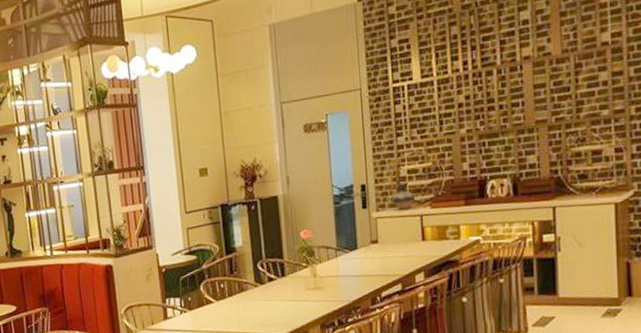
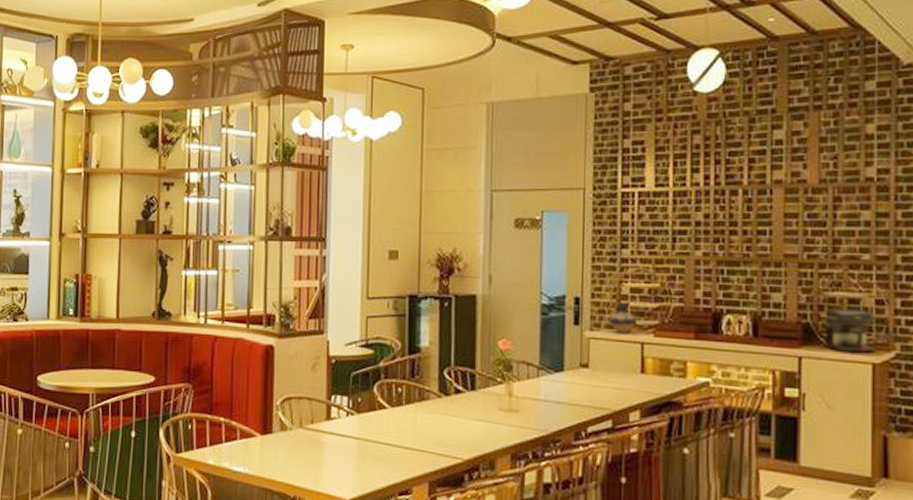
coffee maker: none [573,158,617,198] -> present [824,308,876,353]

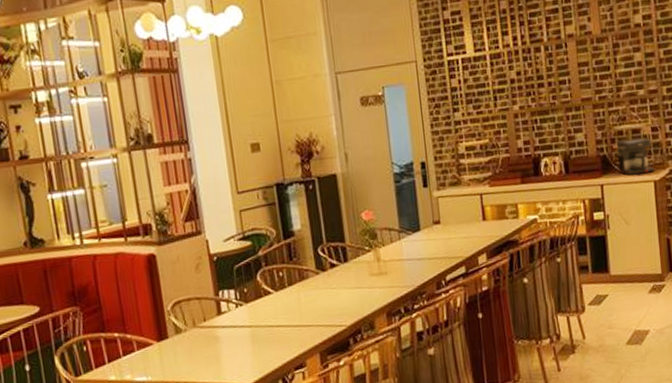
ceramic jug: present [609,301,638,333] -> none [451,159,475,189]

